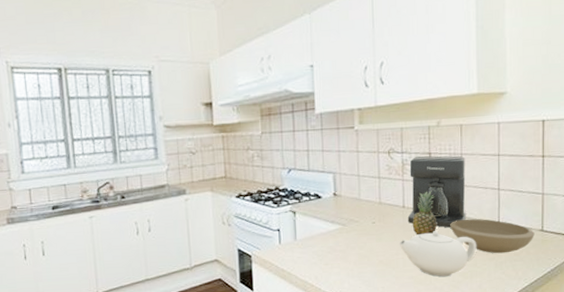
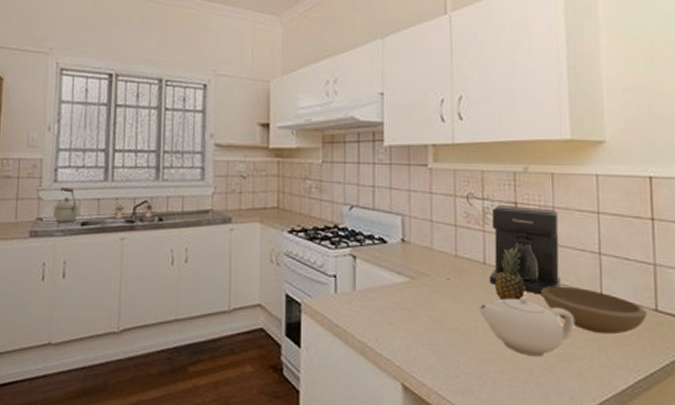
kettle: none [24,177,50,208] -> present [52,187,80,222]

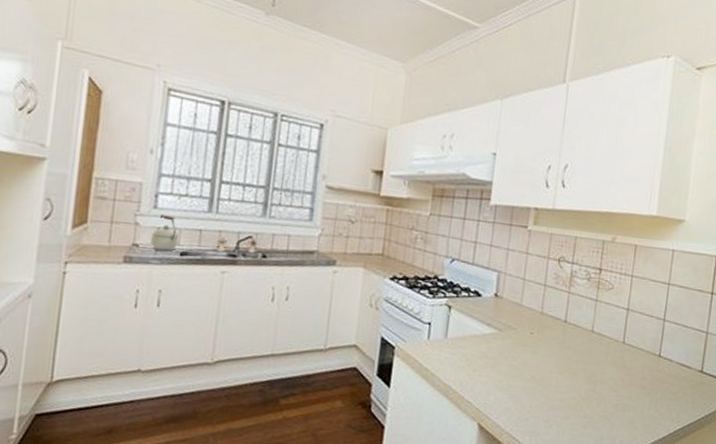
teapot: present [480,297,575,357] -> none [555,353,635,406]
coffee maker: present [489,204,561,295] -> none [567,269,635,353]
fruit: present [494,247,526,301] -> none [571,308,599,357]
bowl: present [541,286,647,335] -> none [610,345,694,390]

